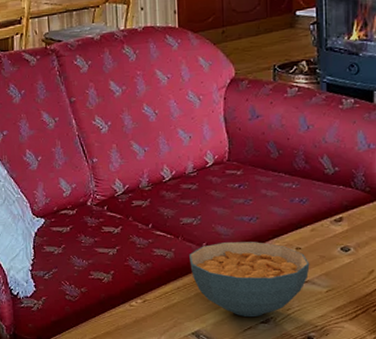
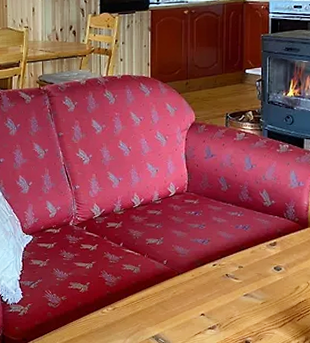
cereal bowl: present [189,241,310,317] -> none [153,260,249,323]

